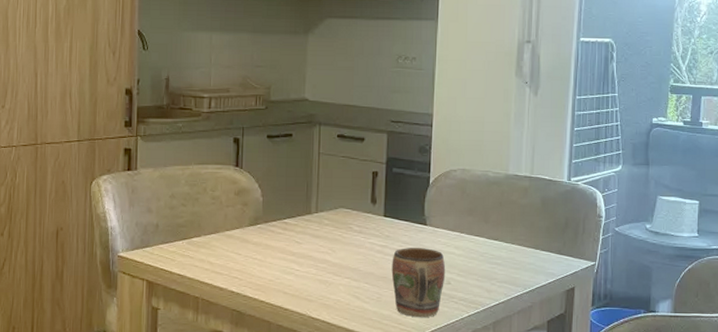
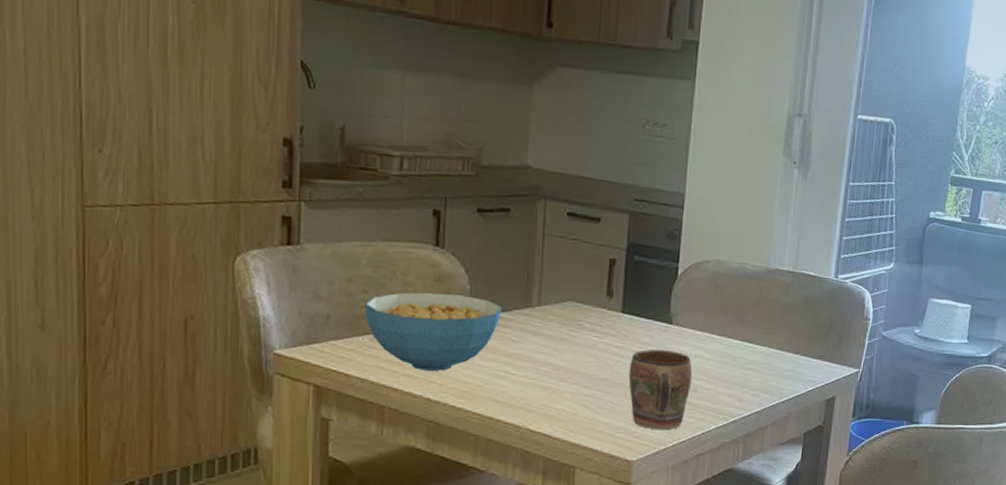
cereal bowl: none [183,204,287,268] -> present [364,292,501,371]

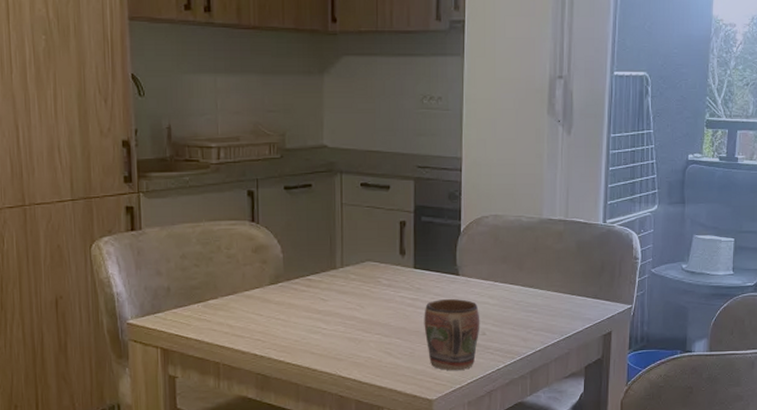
cereal bowl: present [364,292,501,371] -> none [197,262,310,330]

